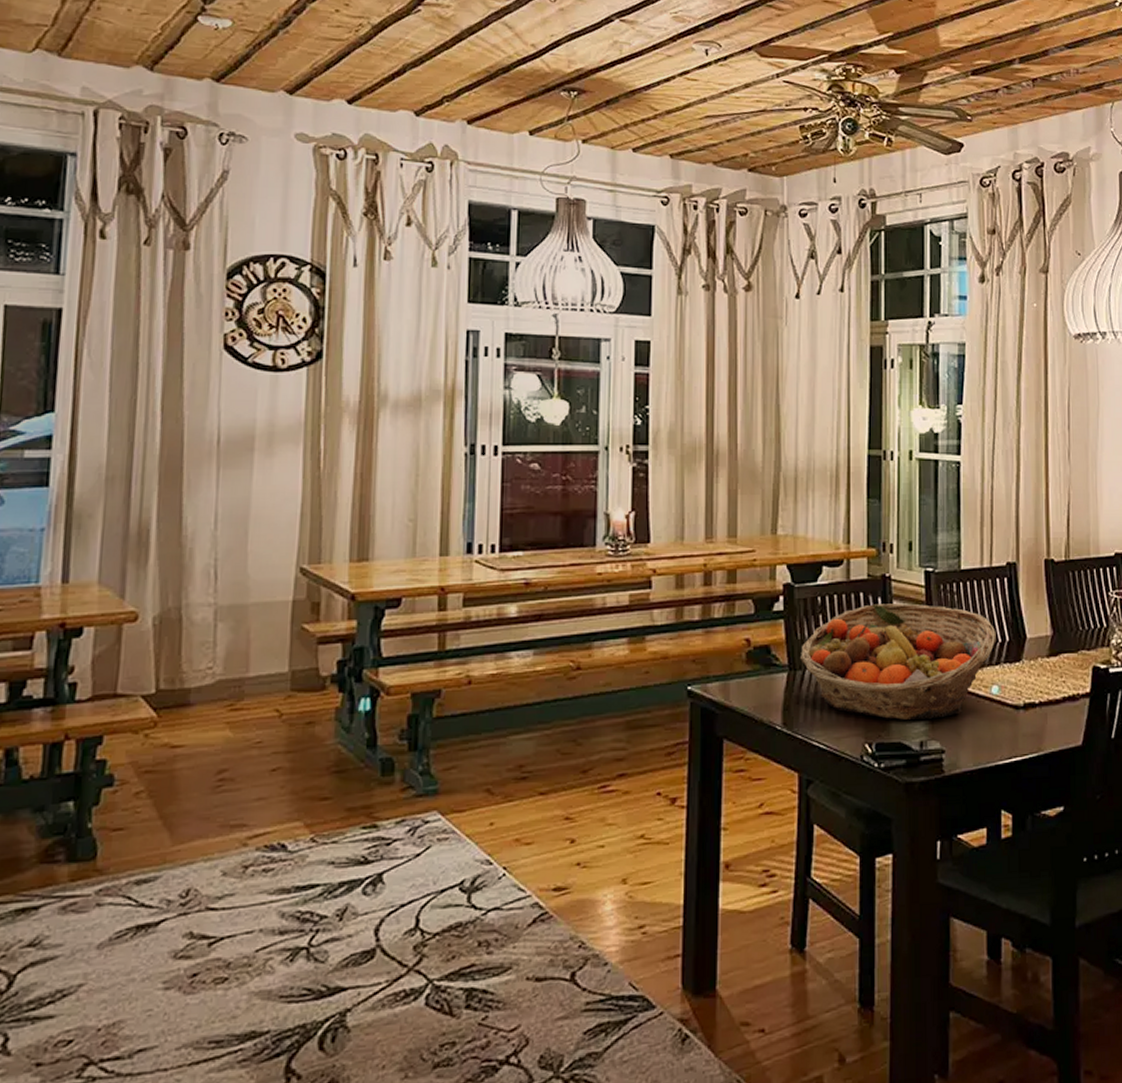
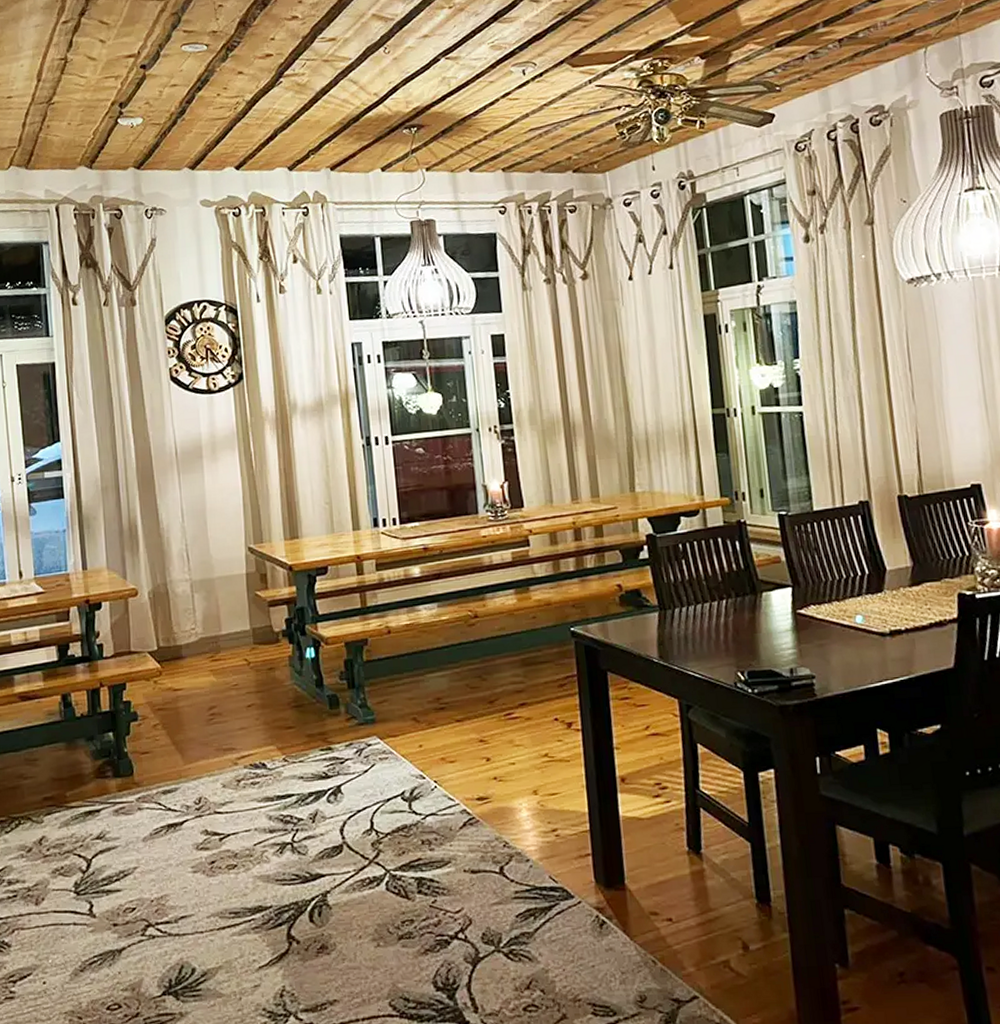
fruit basket: present [799,603,996,720] -> none [668,545,856,650]

